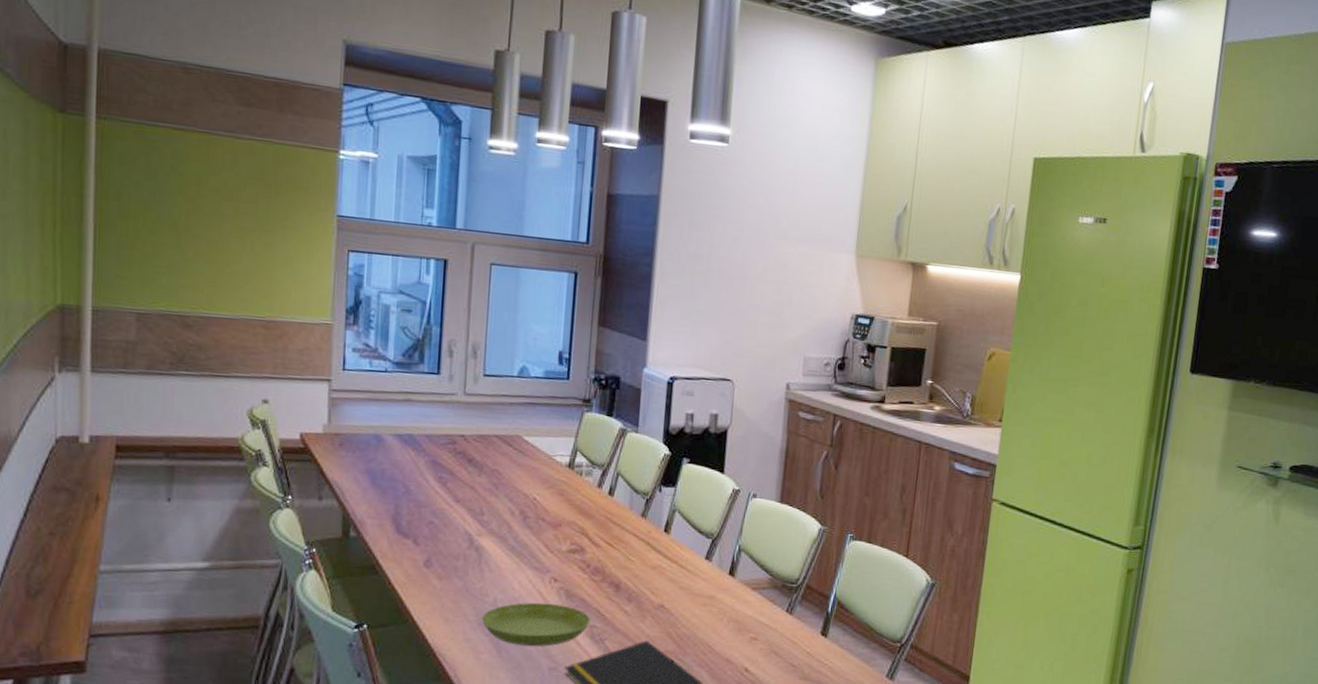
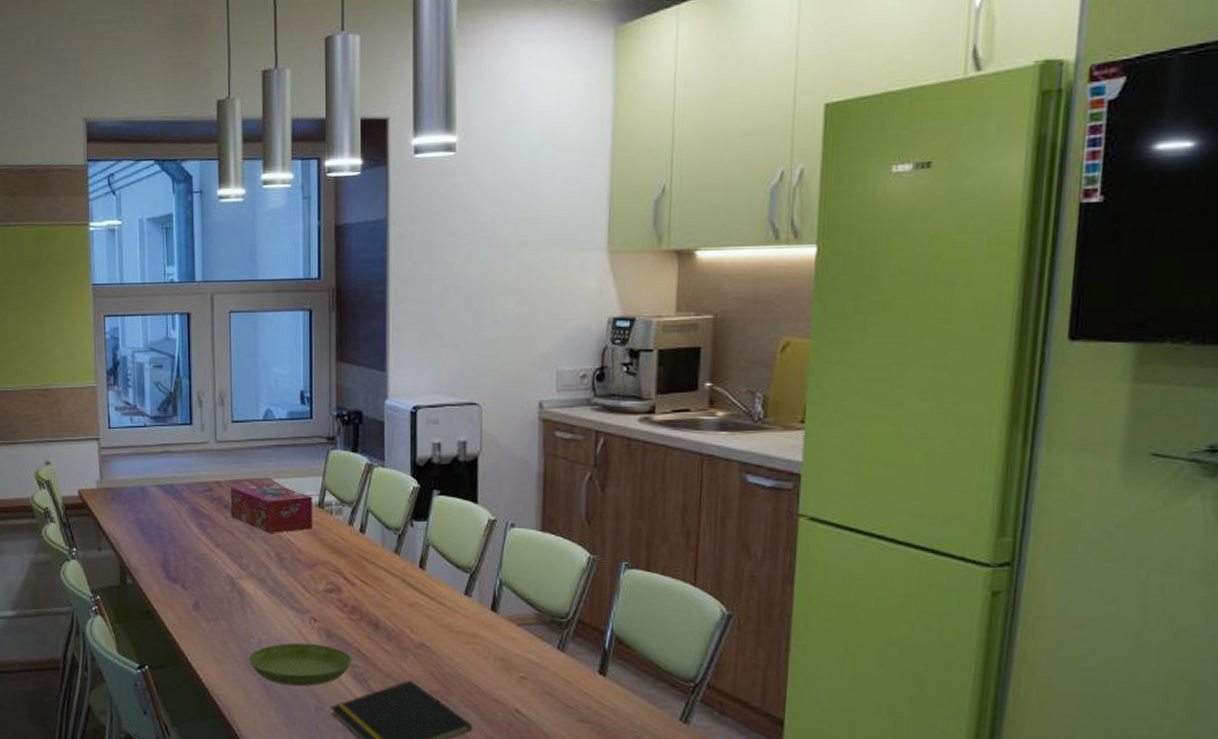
tissue box: none [475,440,564,492] -> present [231,483,313,534]

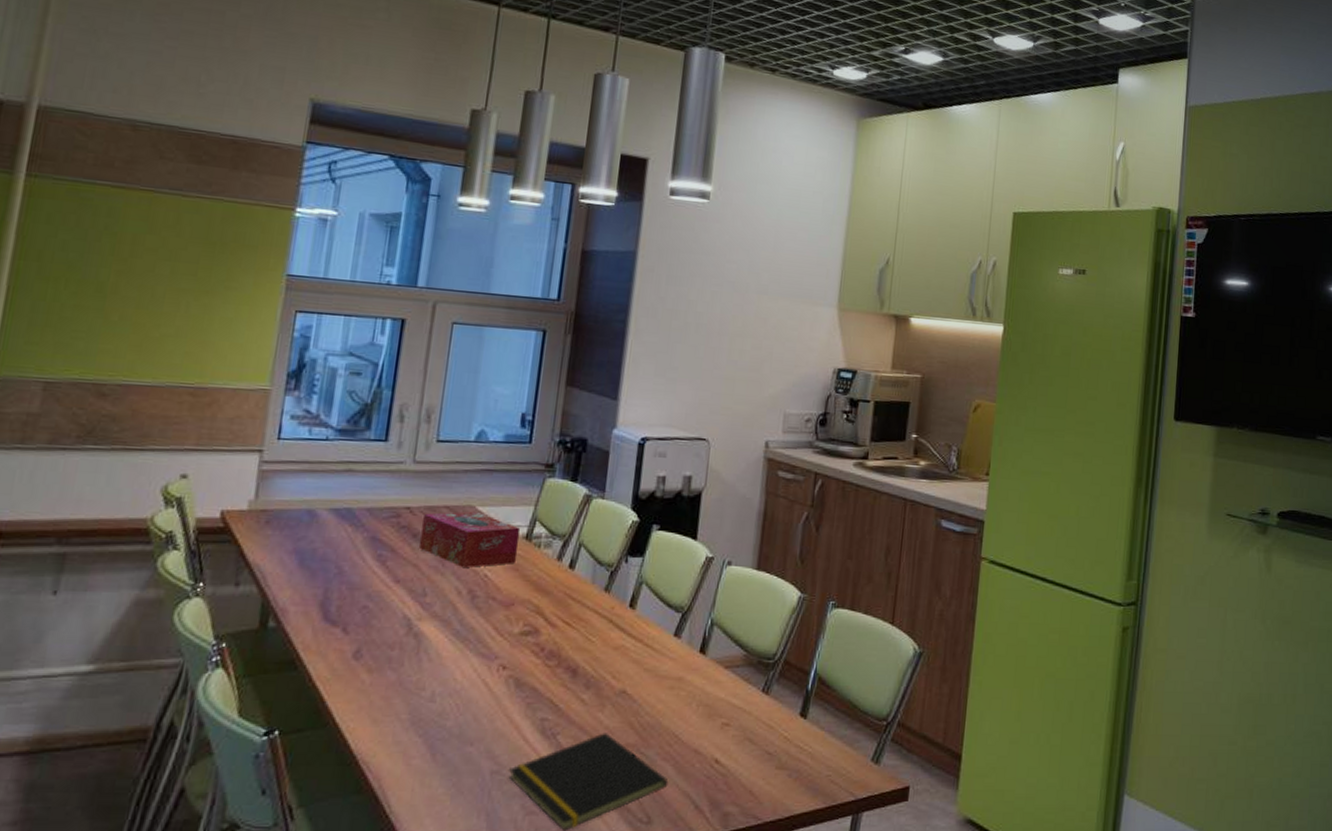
saucer: present [248,642,352,687] -> none [415,694,543,747]

